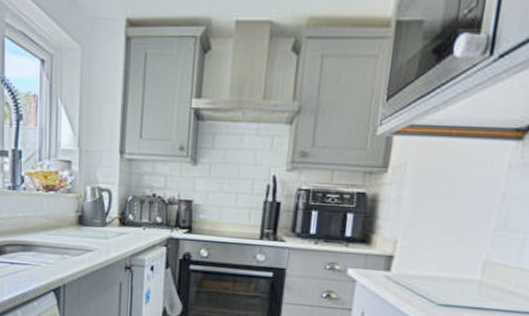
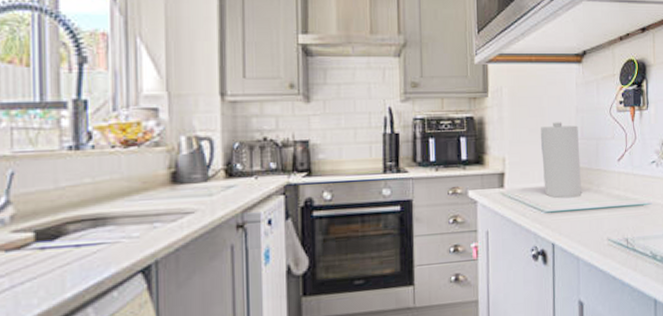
paper towel holder: none [440,207,501,295] -> present [541,122,581,199]

